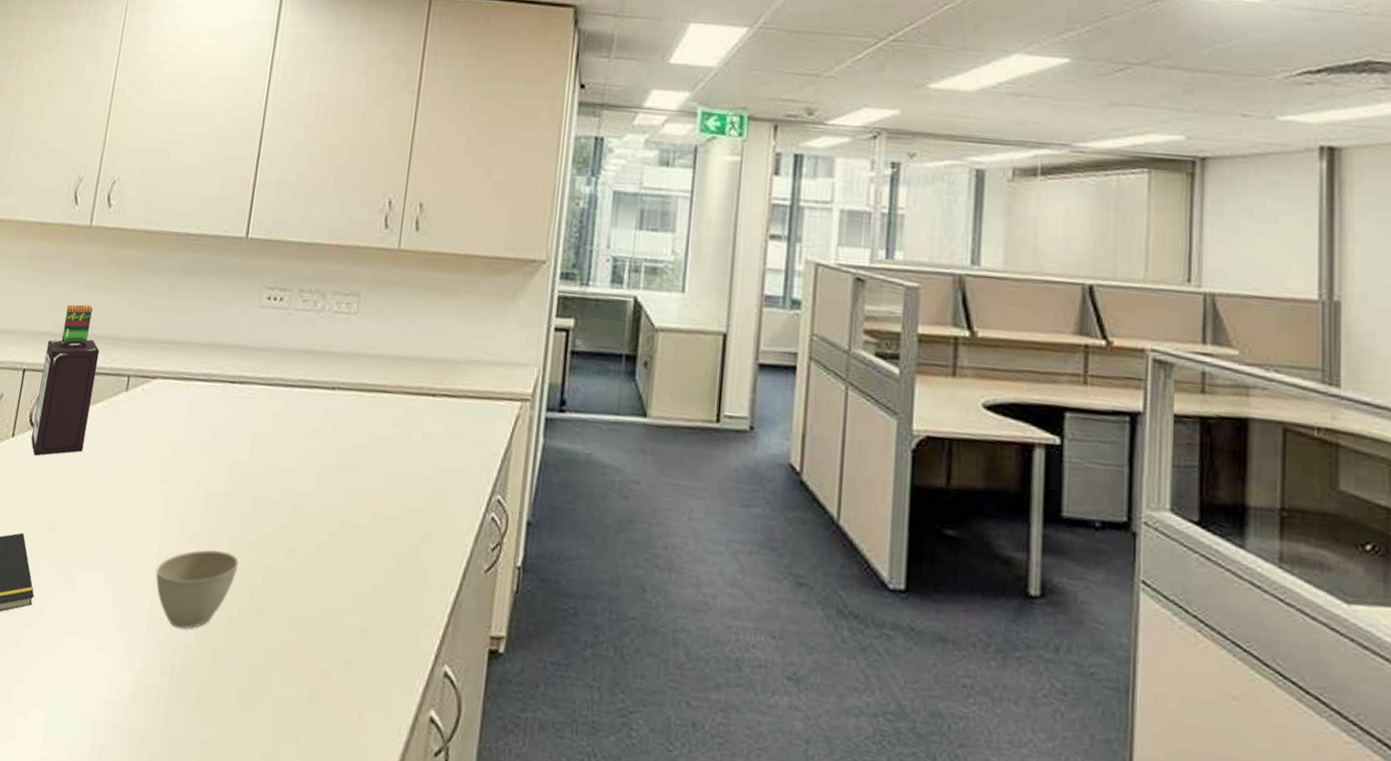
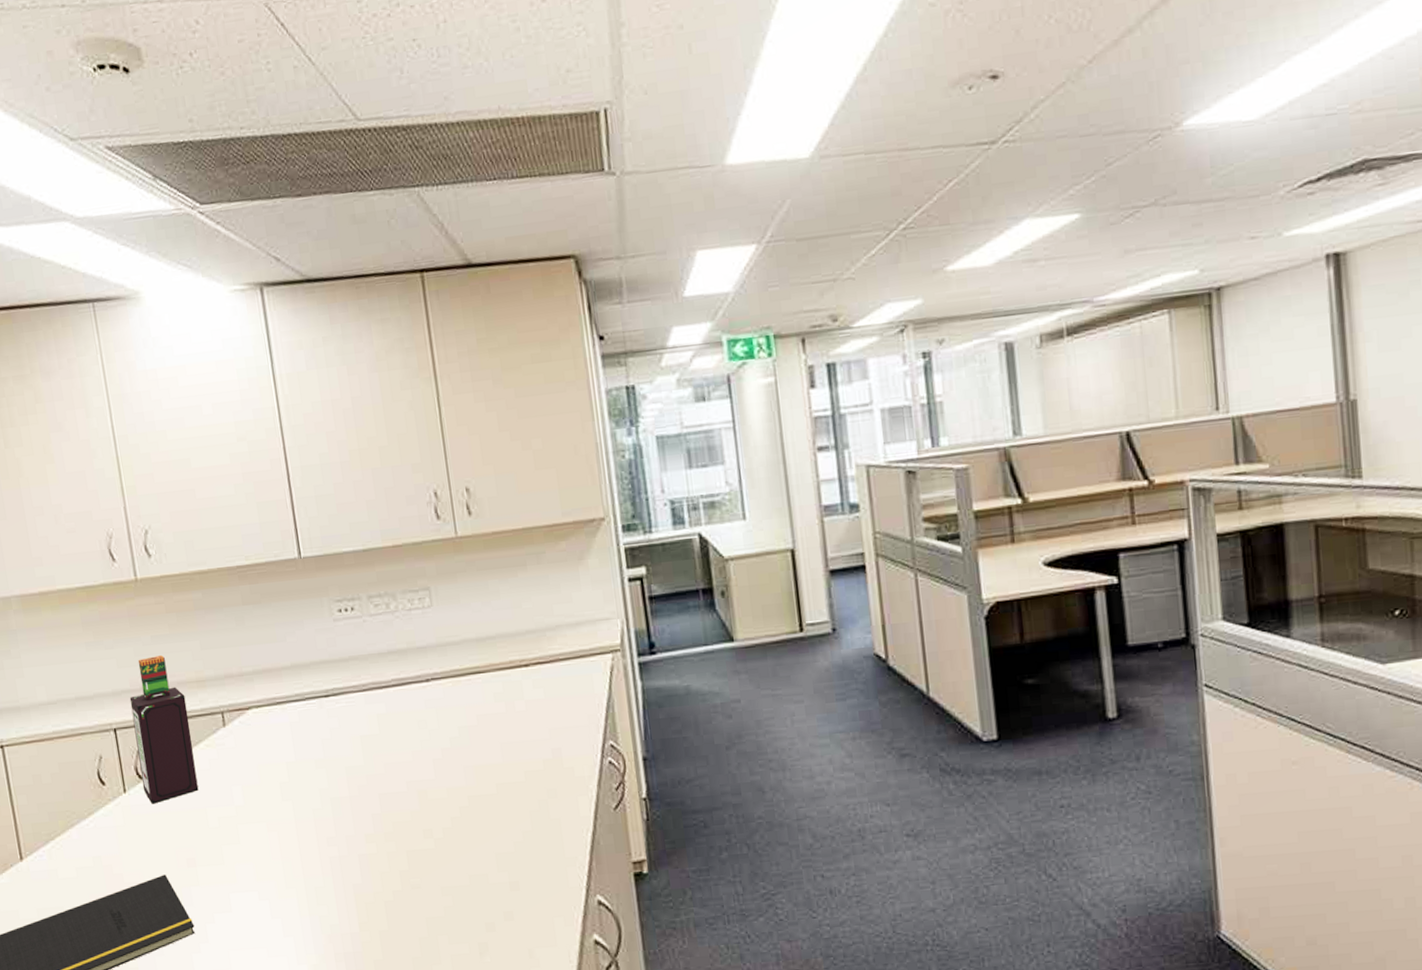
cup: present [156,550,239,629] -> none [304,847,382,921]

